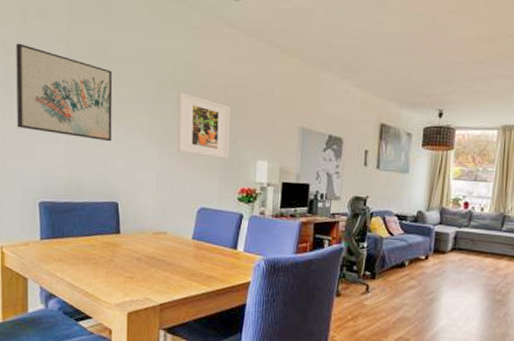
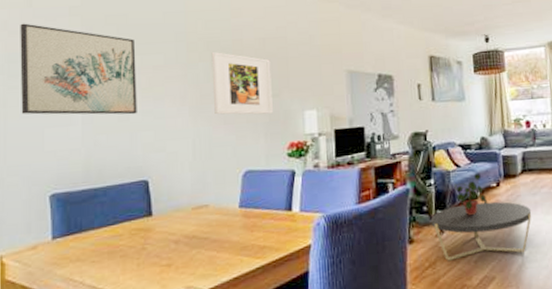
coffee table: none [359,270,454,323] -> present [431,201,532,261]
potted plant: none [385,243,415,281] -> present [454,173,488,215]

